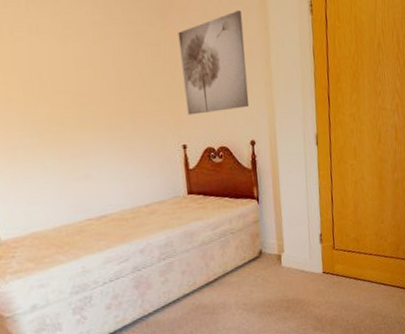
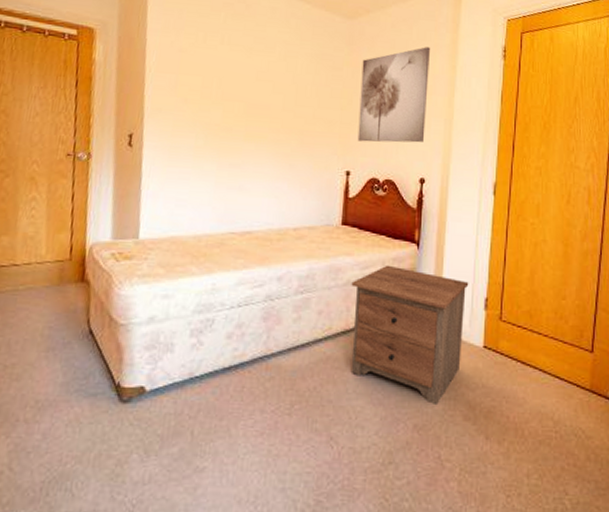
nightstand: none [206,221,306,324] -> present [350,265,469,404]

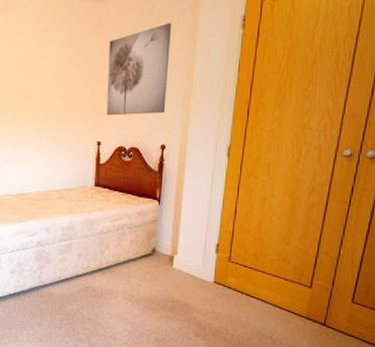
nightstand: present [350,265,469,404] -> none [104,218,203,324]

